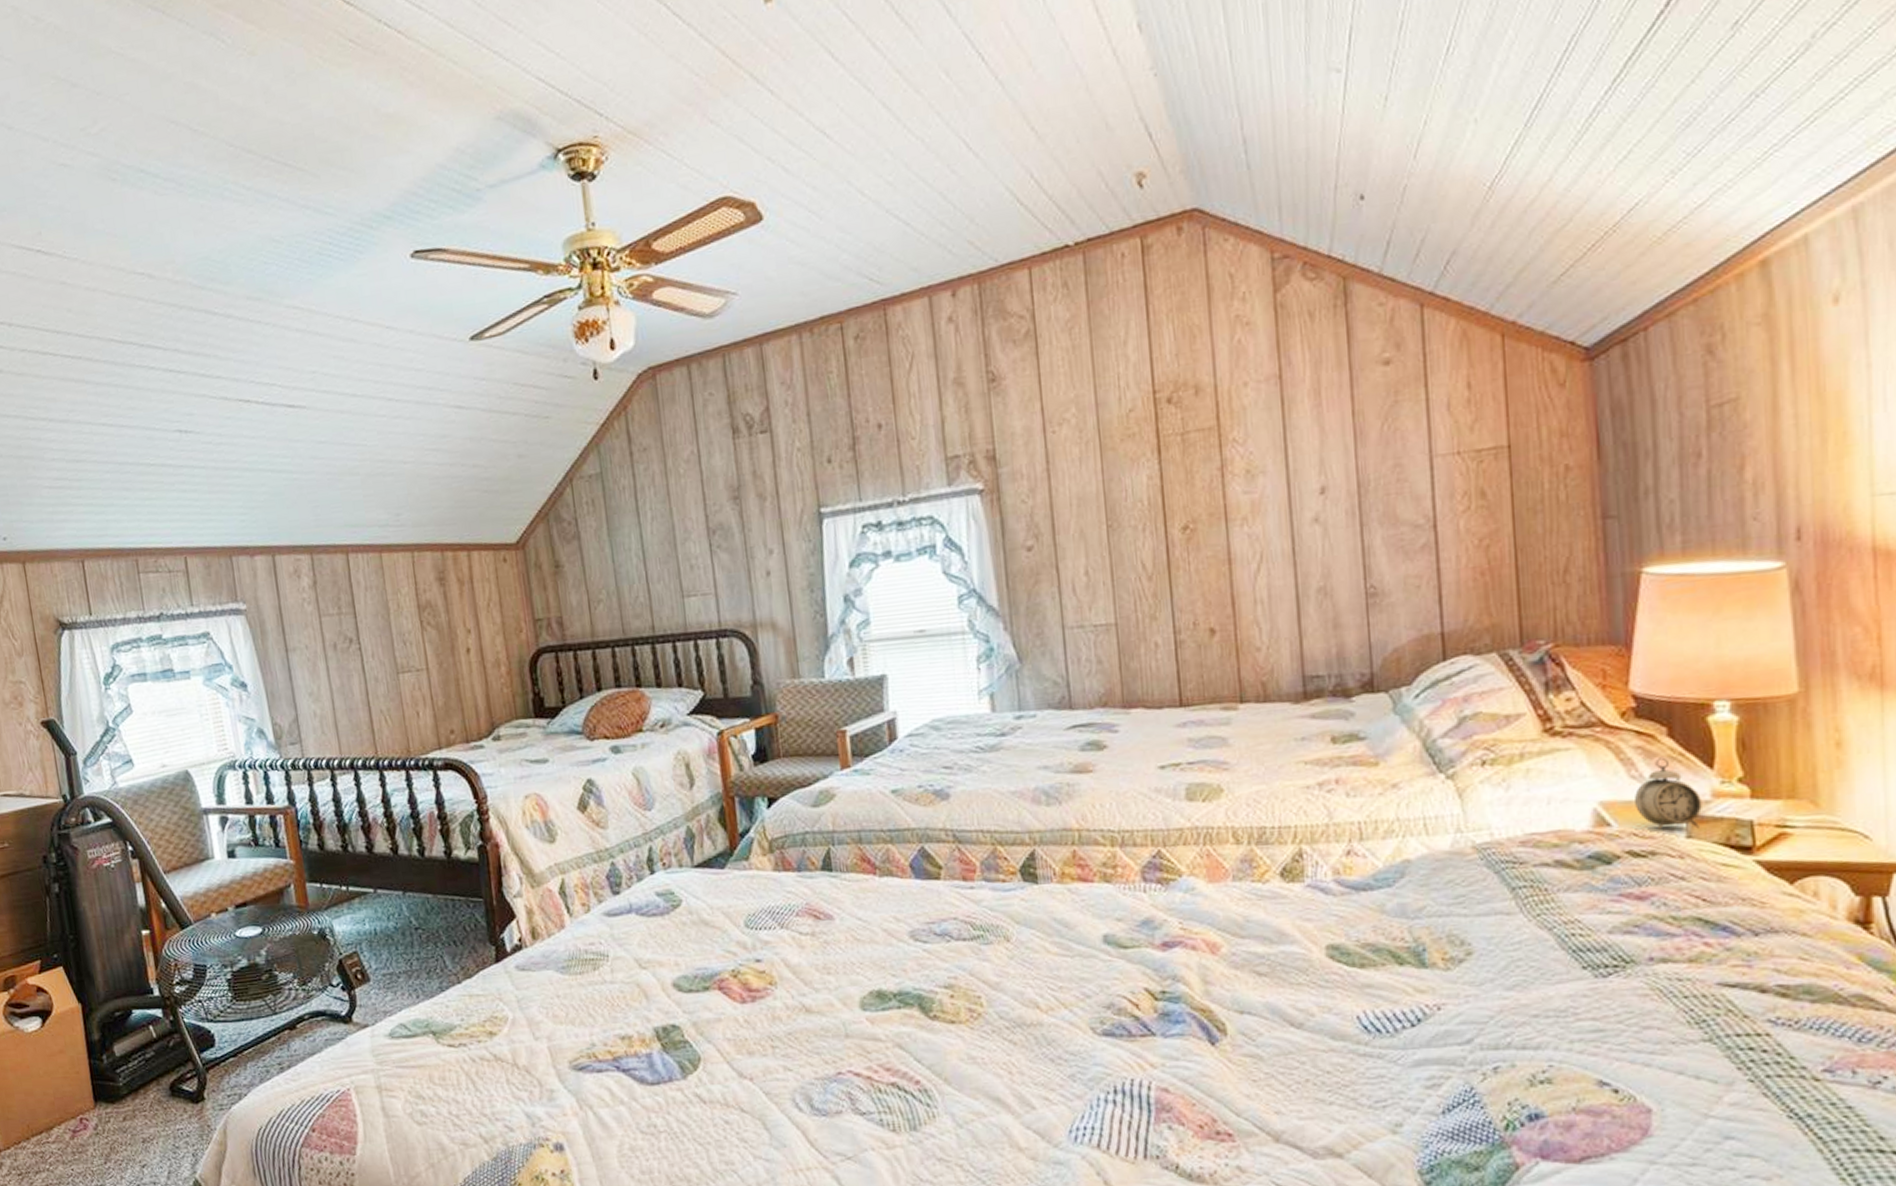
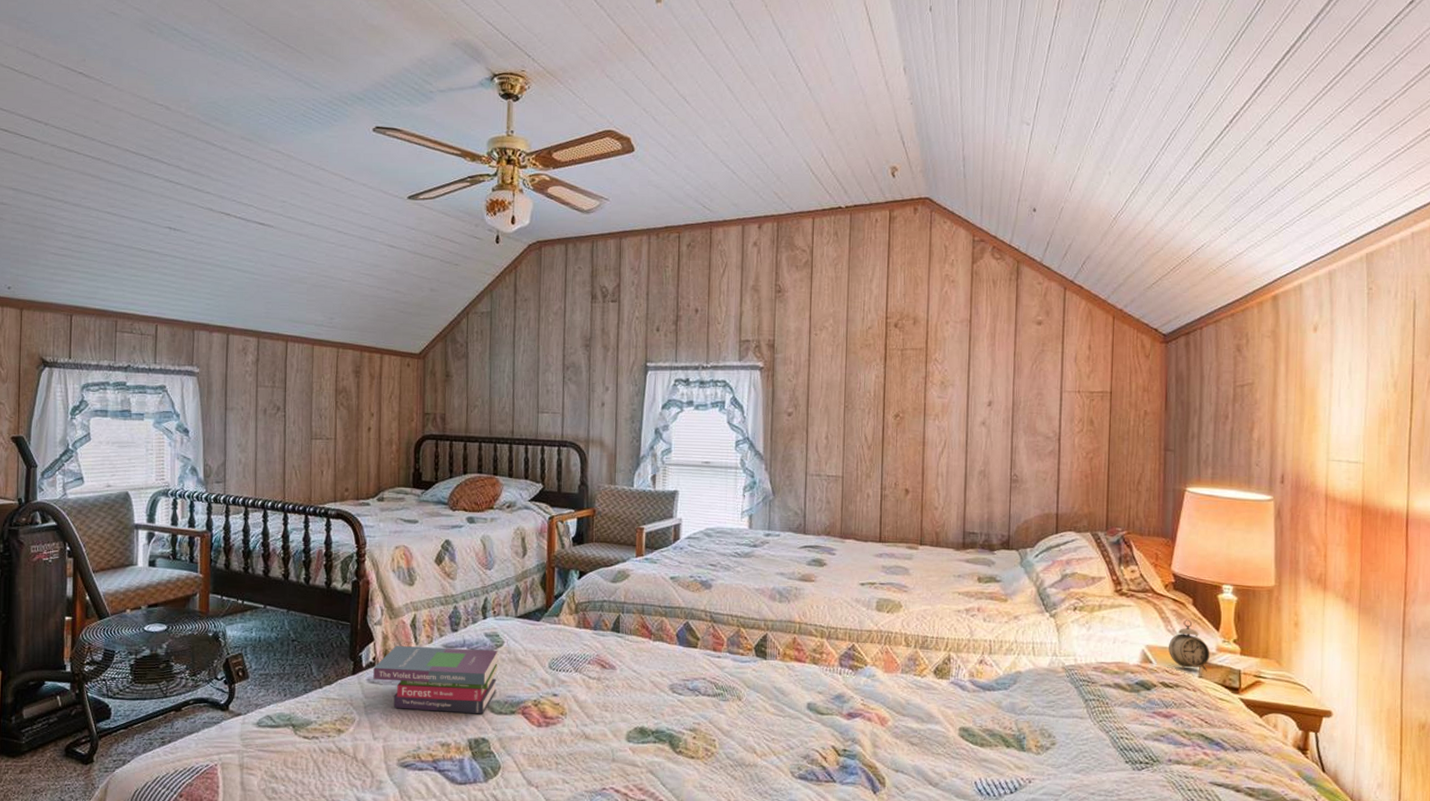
books: none [521,913,681,999] -> present [373,646,499,715]

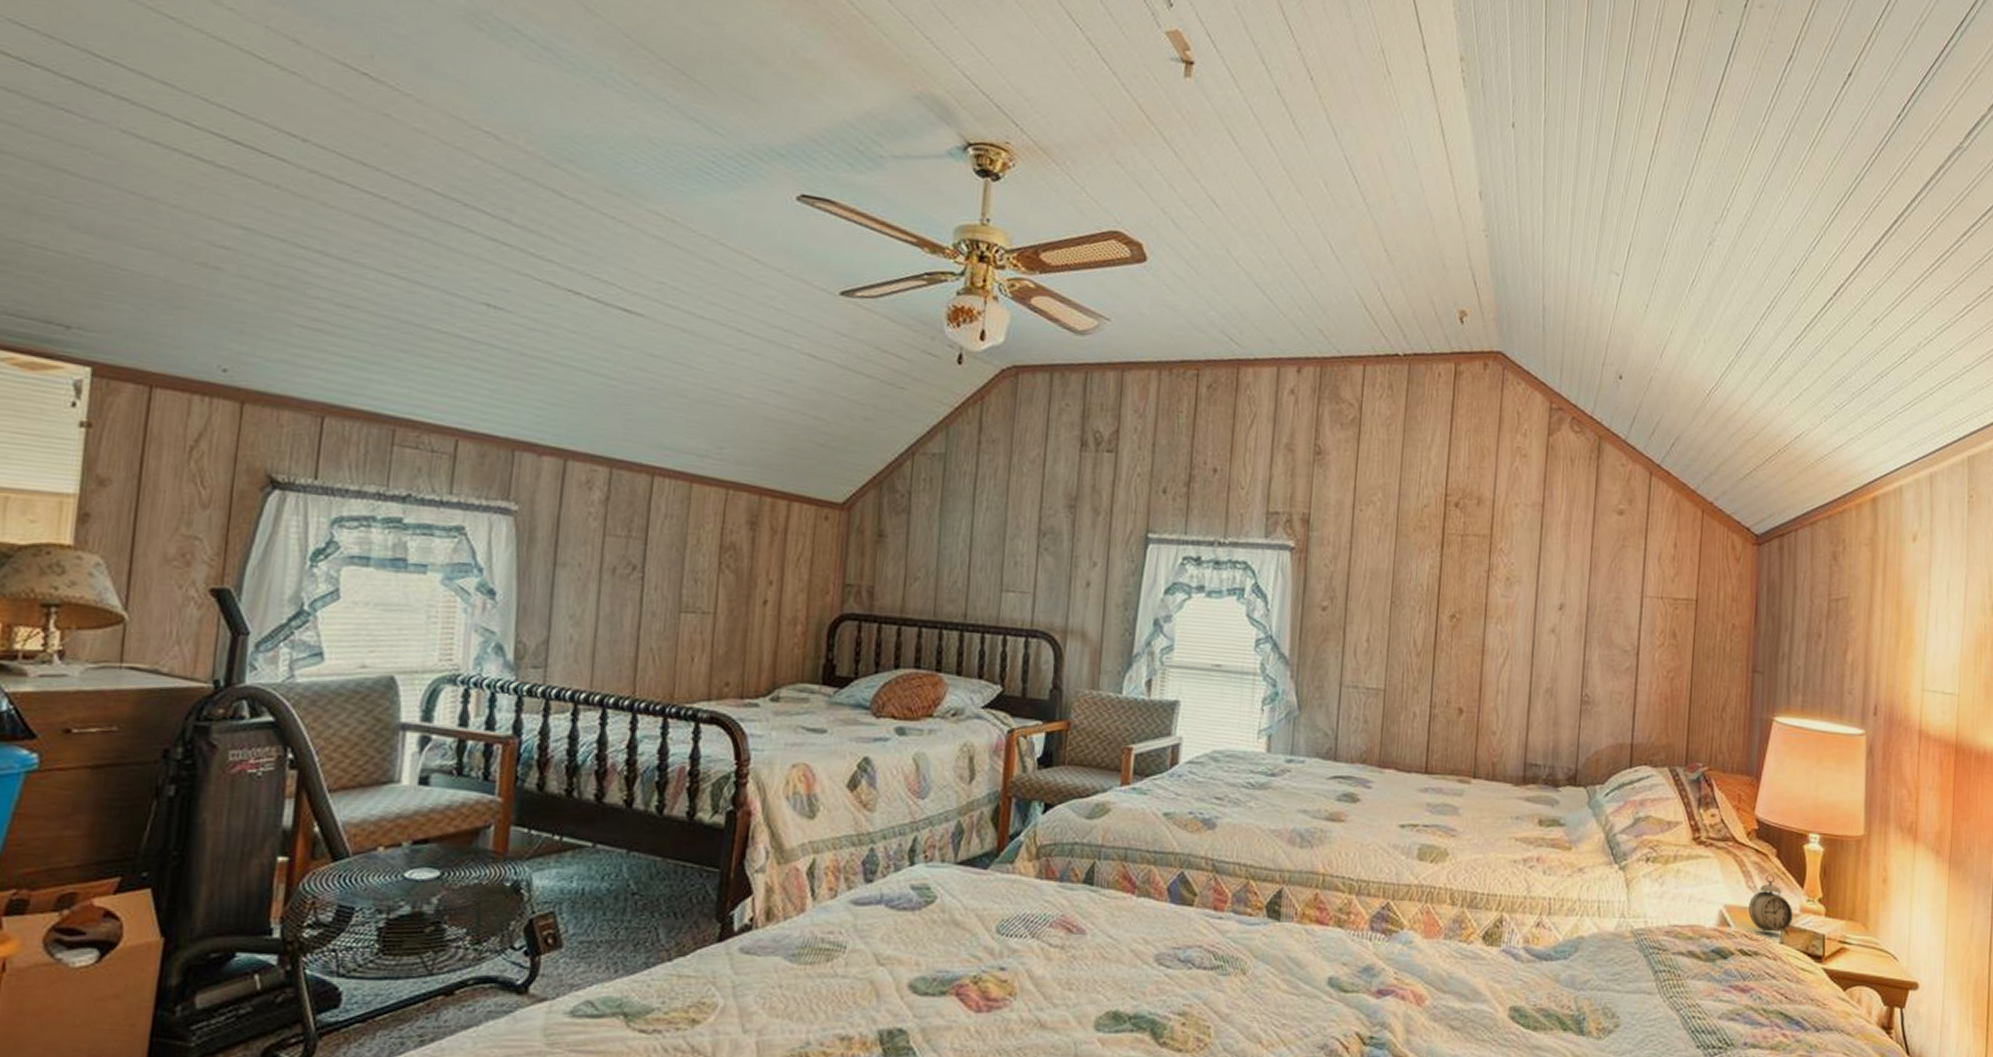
books: present [373,646,499,715] -> none [748,902,929,996]

